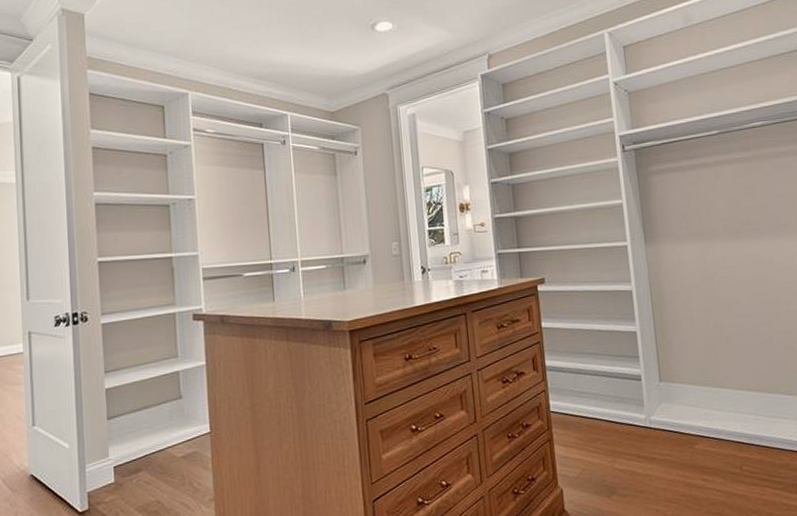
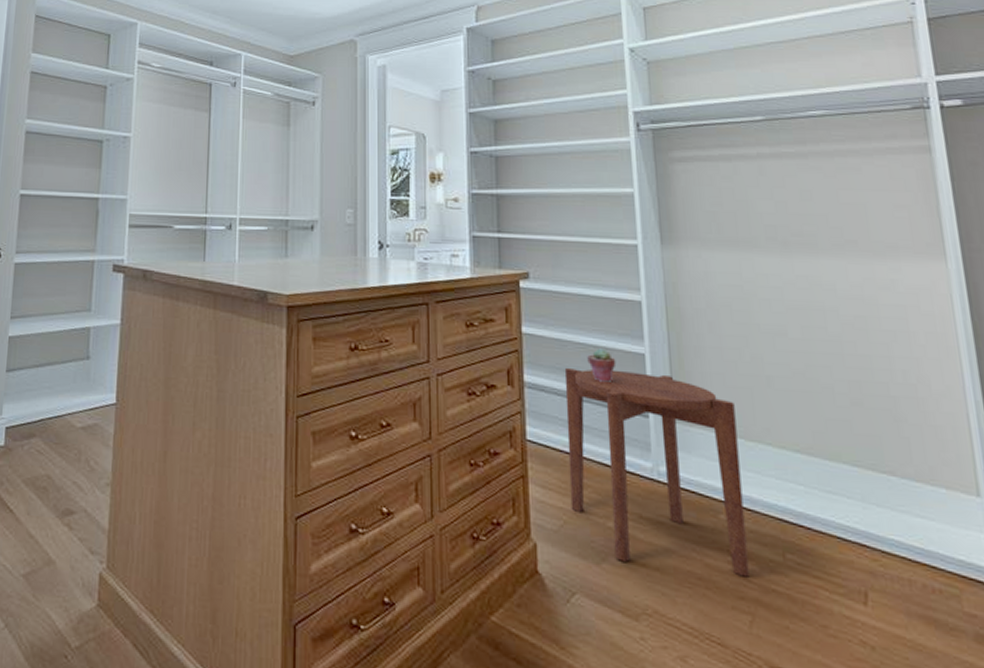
side table: none [576,346,718,492] -> present [564,367,750,577]
potted succulent: none [593,331,616,358] -> present [587,348,616,382]

